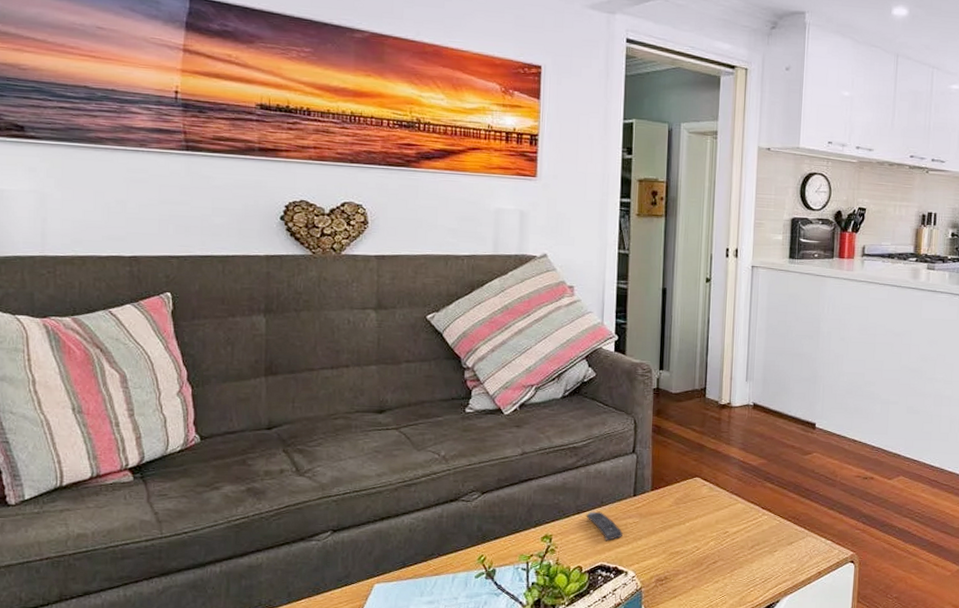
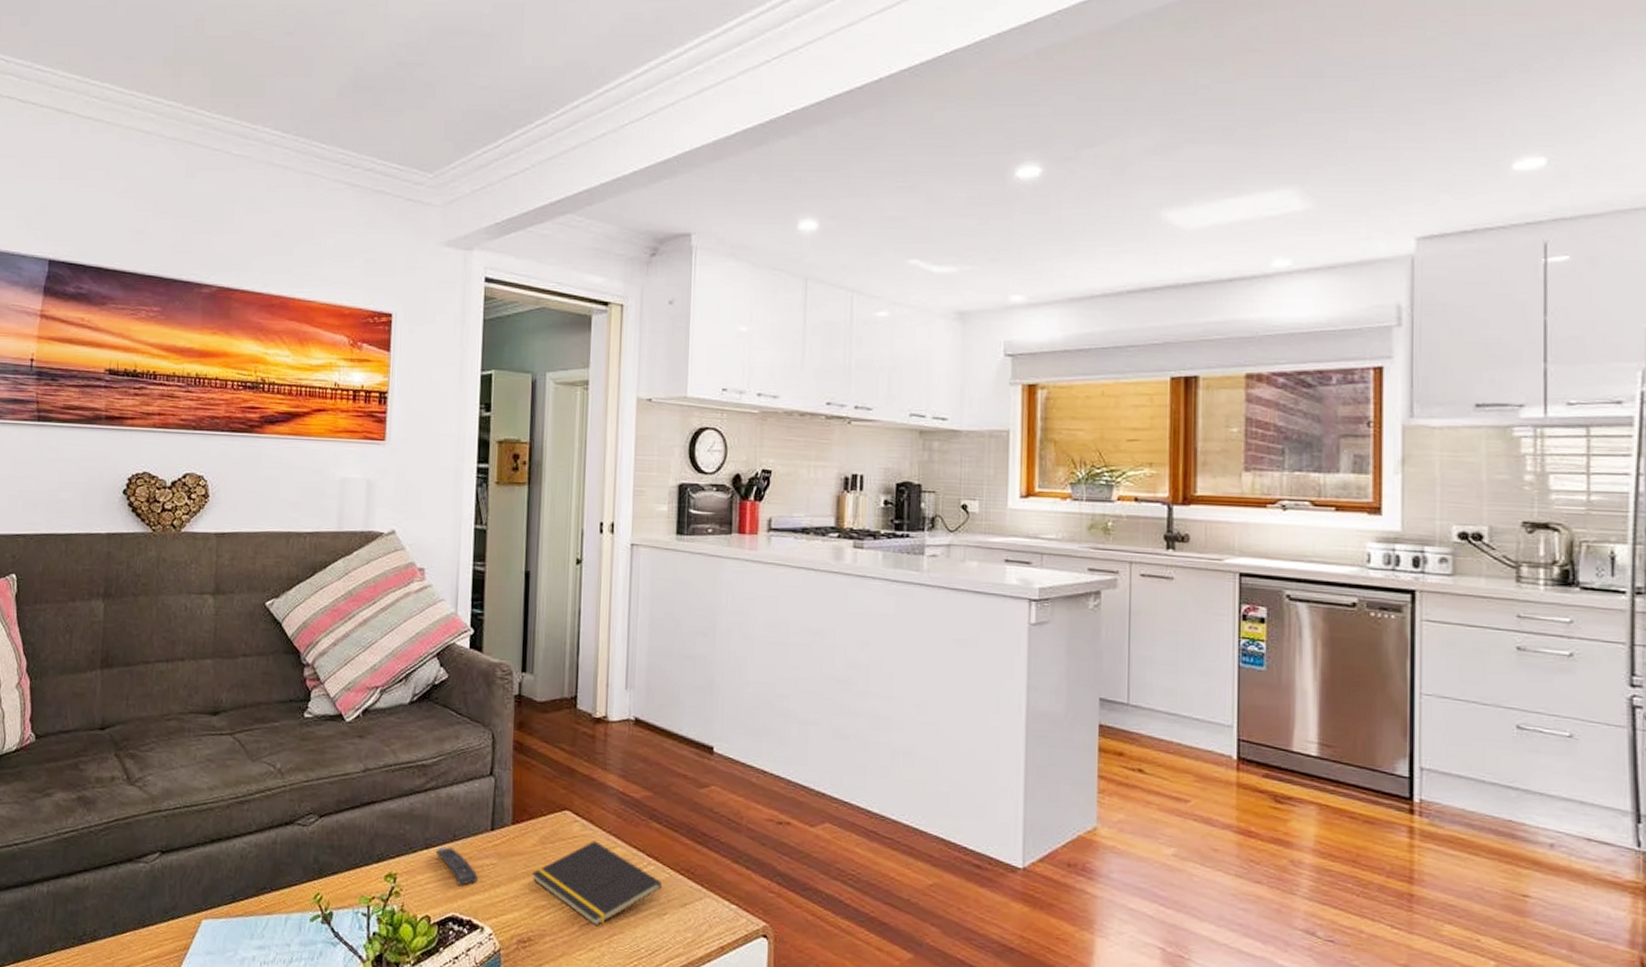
notepad: none [668,499,774,564] -> present [532,841,663,926]

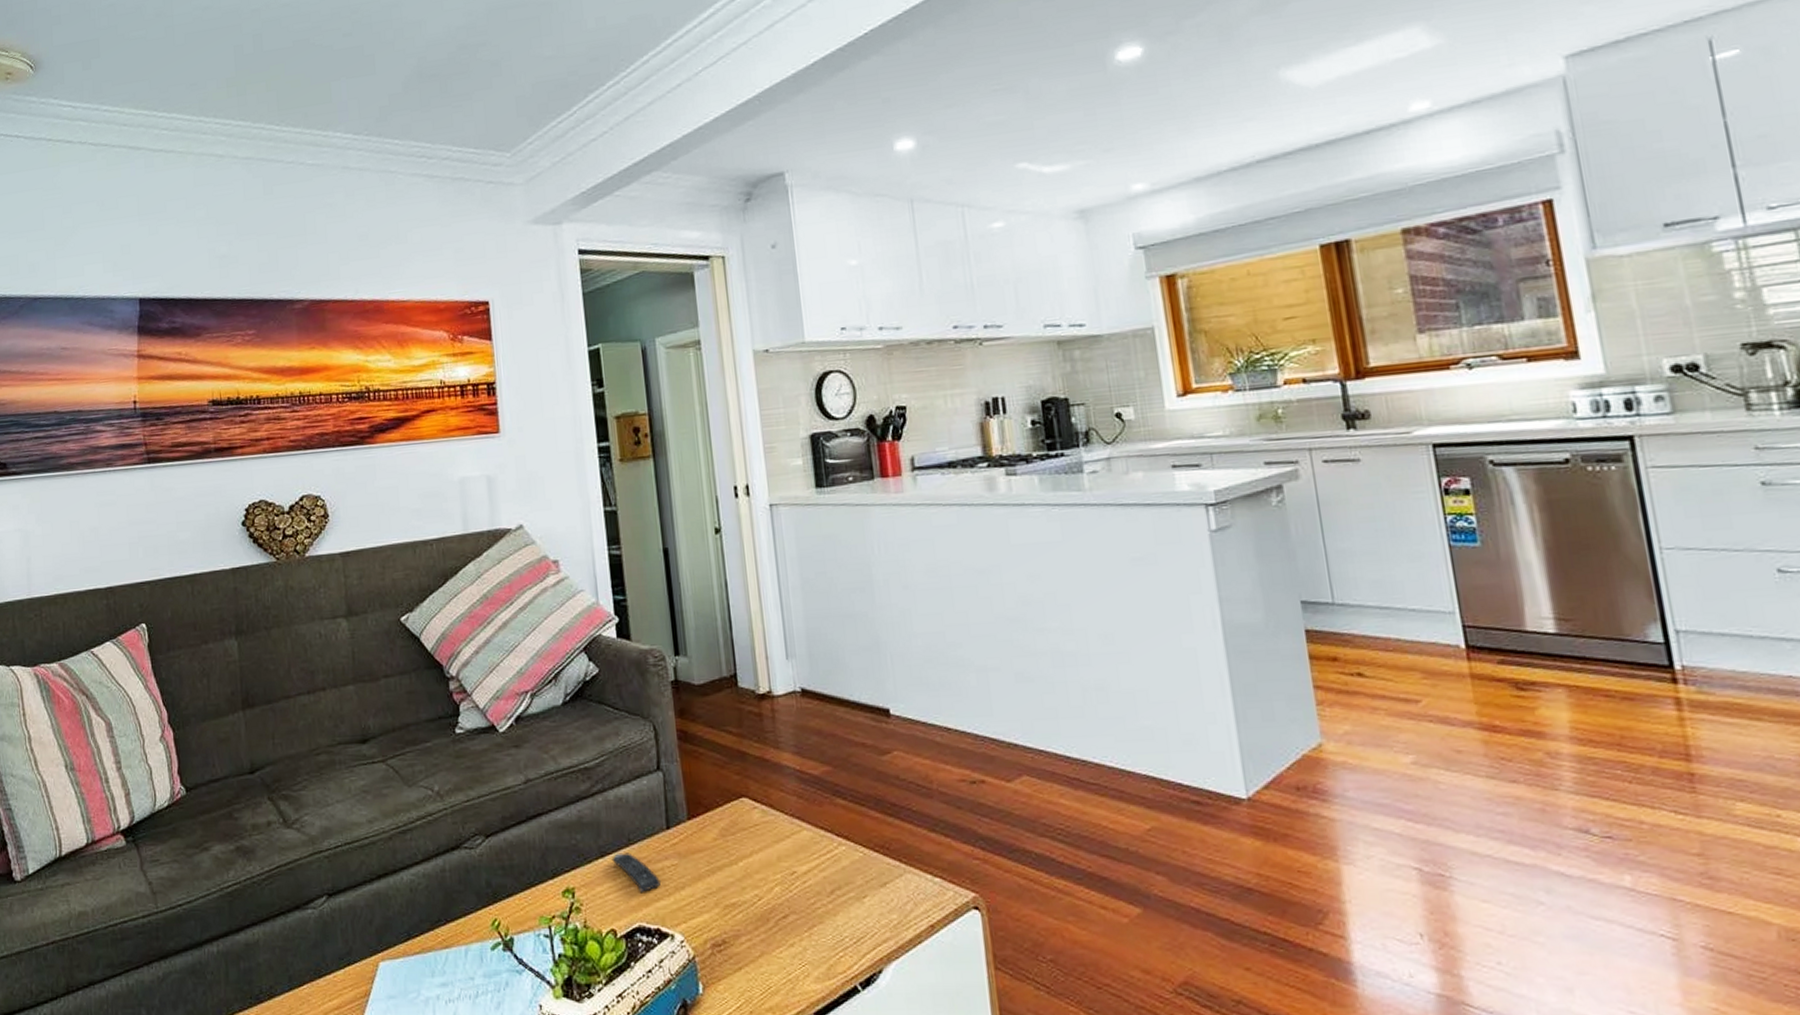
notepad: present [532,841,663,926] -> none [716,826,858,919]

